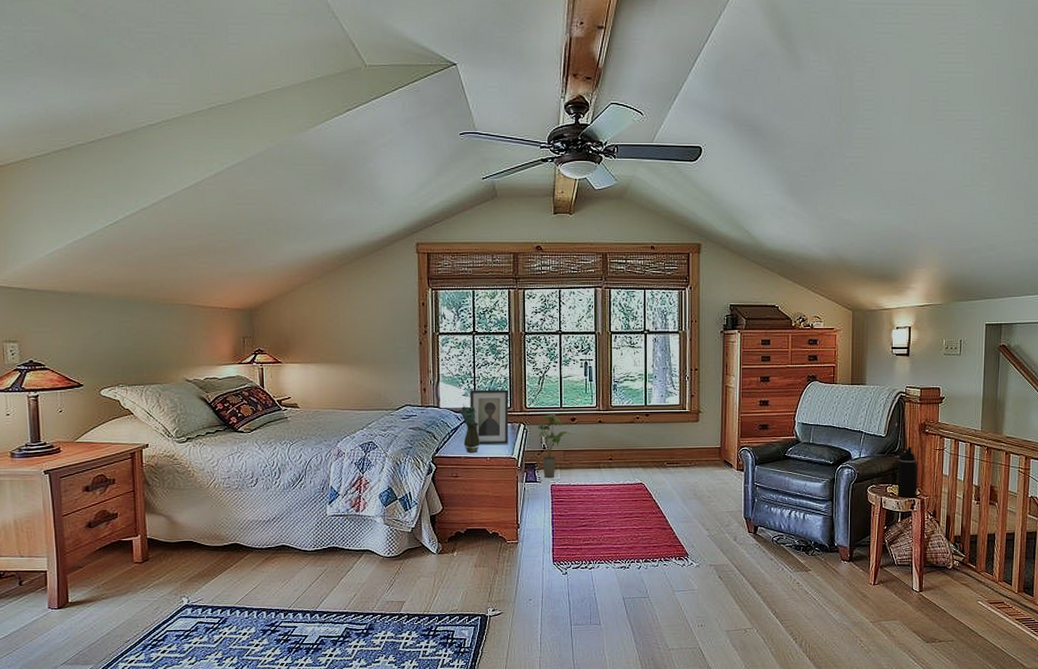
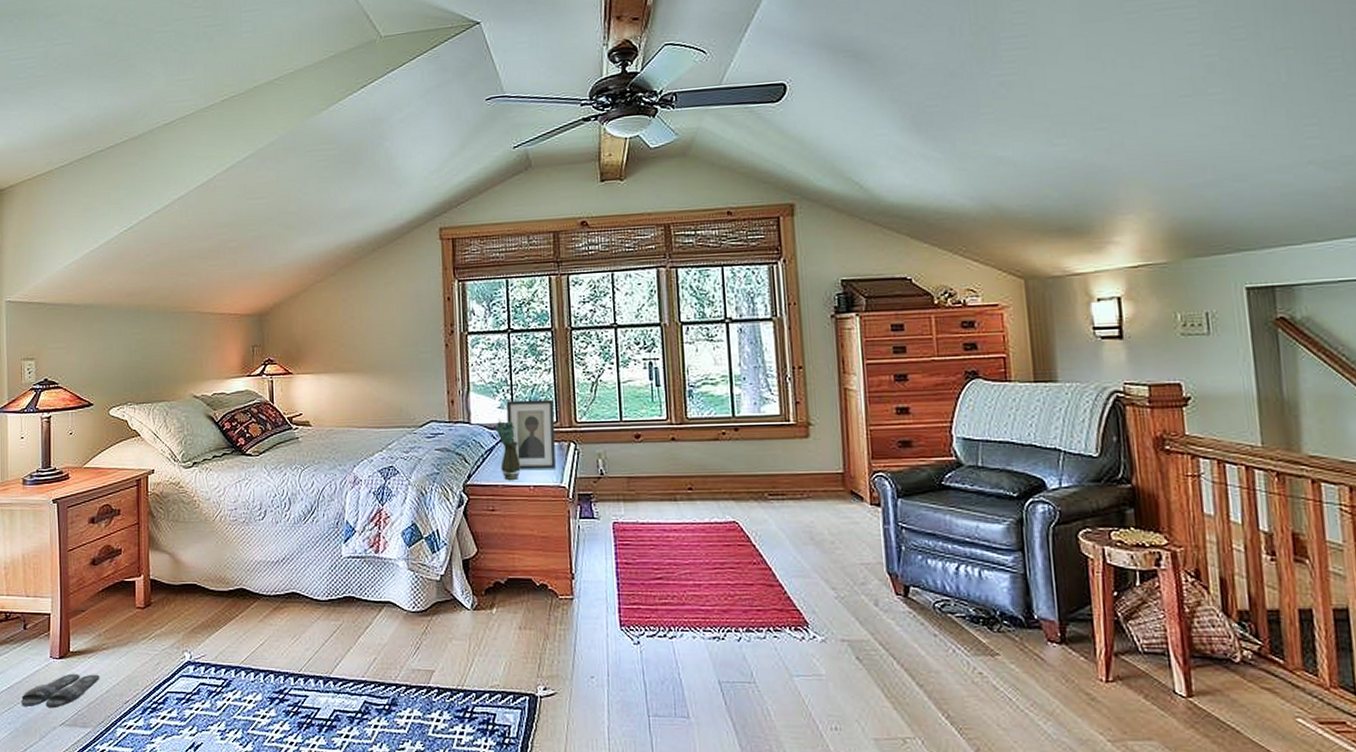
slippers: none [20,620,100,651] -> present [22,673,100,707]
house plant: present [537,413,570,478] -> none [591,429,634,513]
water bottle: present [896,446,918,498] -> none [1119,471,1164,550]

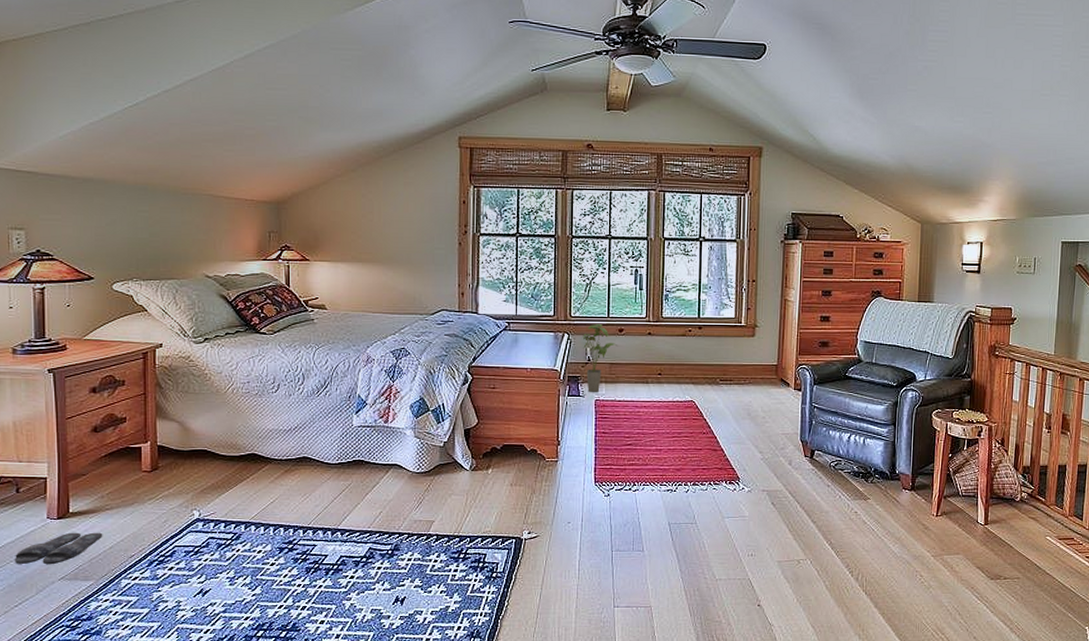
vase: present [496,419,521,480] -> none [500,310,520,363]
picture frame: present [506,399,556,469] -> none [511,295,553,355]
house plant: none [591,429,634,513] -> present [582,323,617,392]

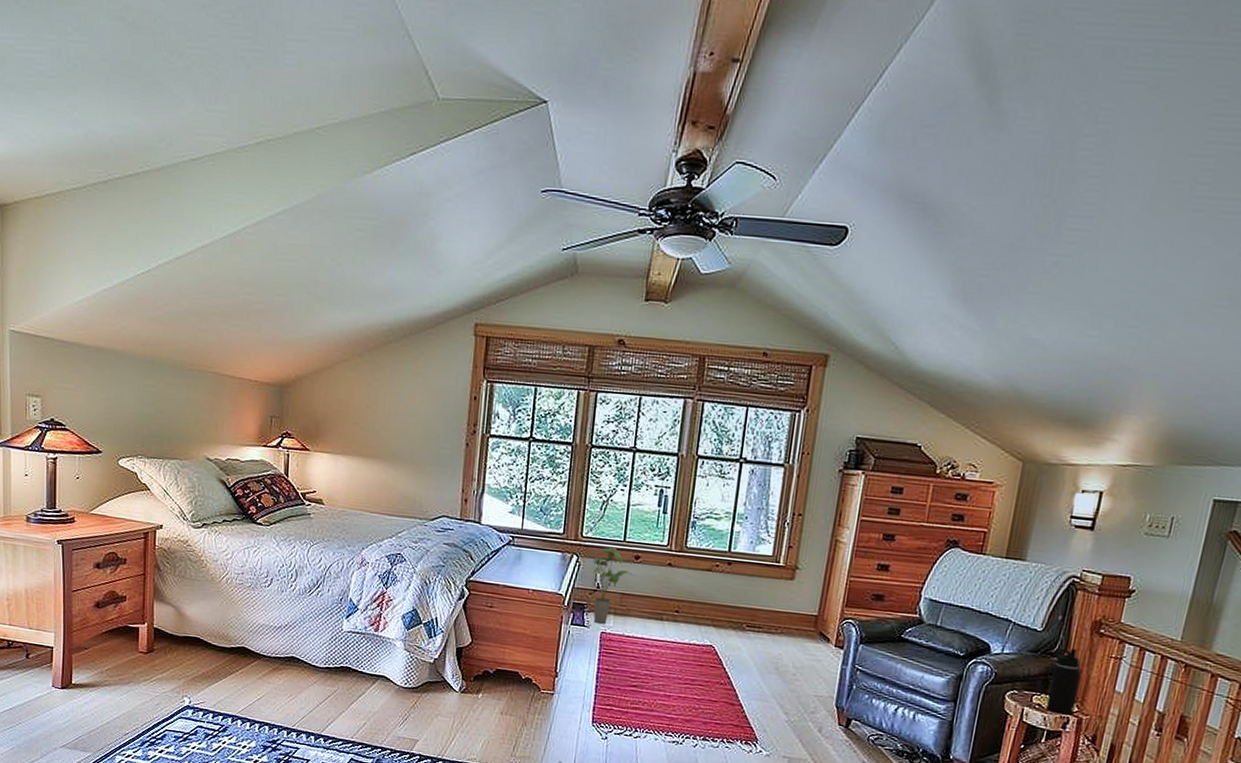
slippers: present [15,532,103,564] -> none [23,703,101,731]
water bottle: none [964,369,986,425] -> present [1046,648,1081,716]

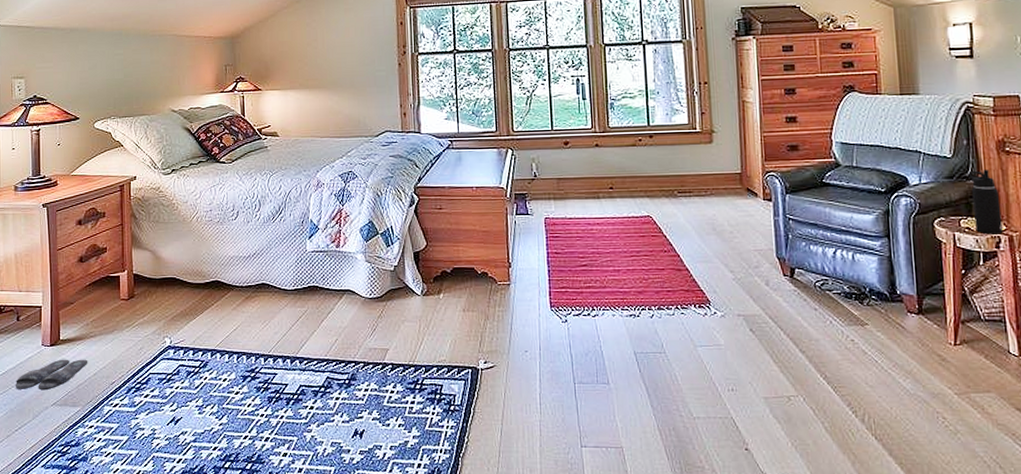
slippers: none [23,703,101,731] -> present [16,359,88,389]
house plant: present [592,547,631,624] -> none [526,137,563,210]

